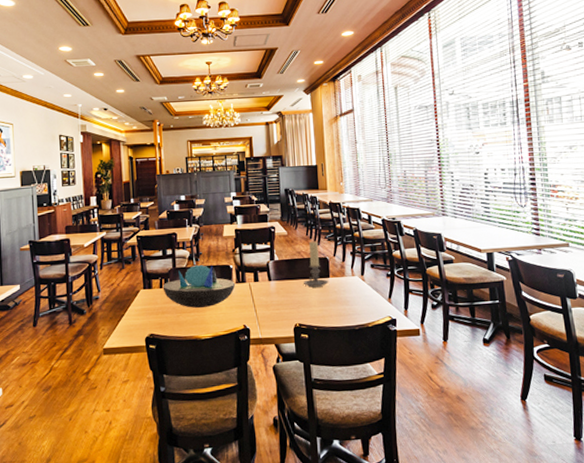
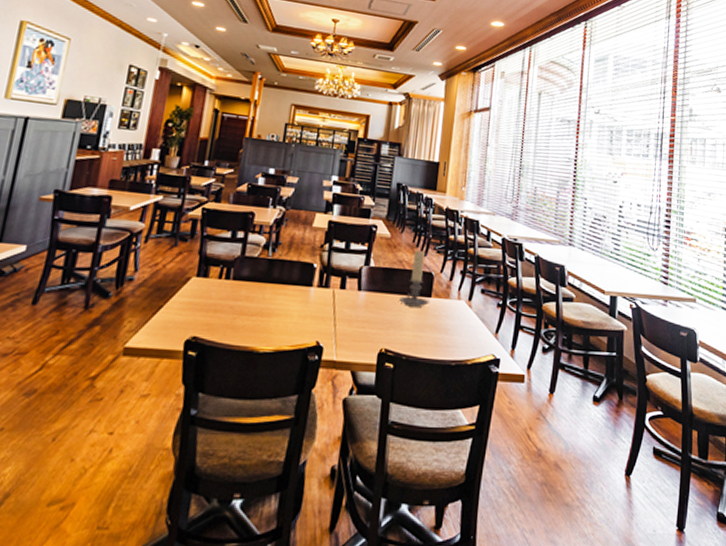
decorative bowl: present [162,264,236,308] -> none [222,256,317,312]

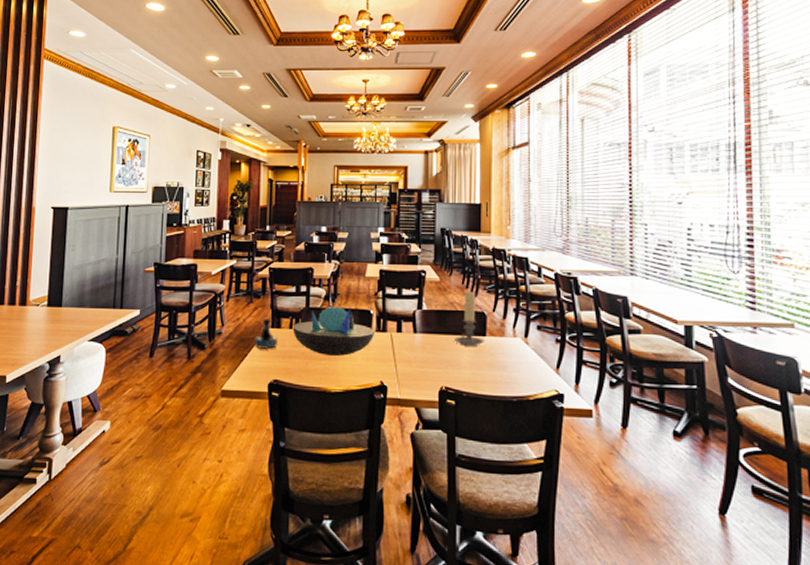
tequila bottle: none [173,264,203,302] -> present [255,317,278,350]
decorative bowl: none [222,256,317,312] -> present [292,306,375,356]

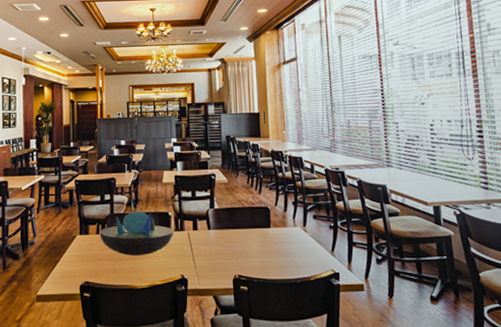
tequila bottle: present [255,317,278,350] -> none [65,225,86,256]
candle holder: present [455,291,485,346] -> none [244,189,270,238]

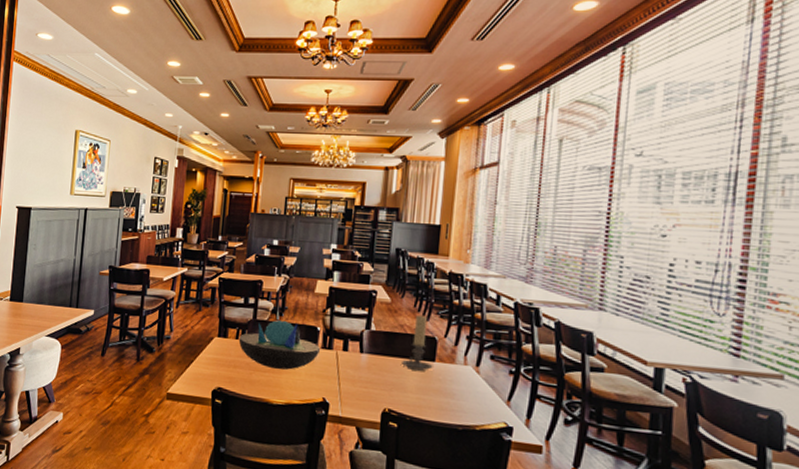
candle holder: none [244,189,270,238] -> present [402,314,433,371]

